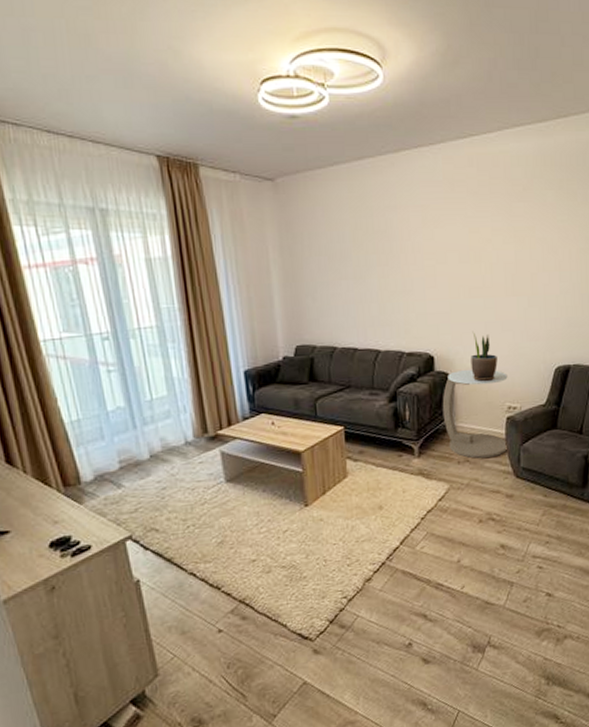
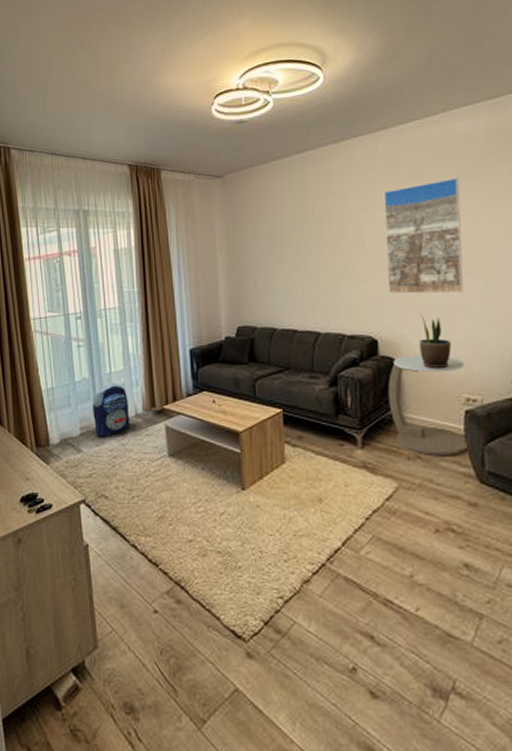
backpack: none [132,410,180,470] -> present [93,383,130,438]
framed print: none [441,198,511,312] -> present [383,177,464,294]

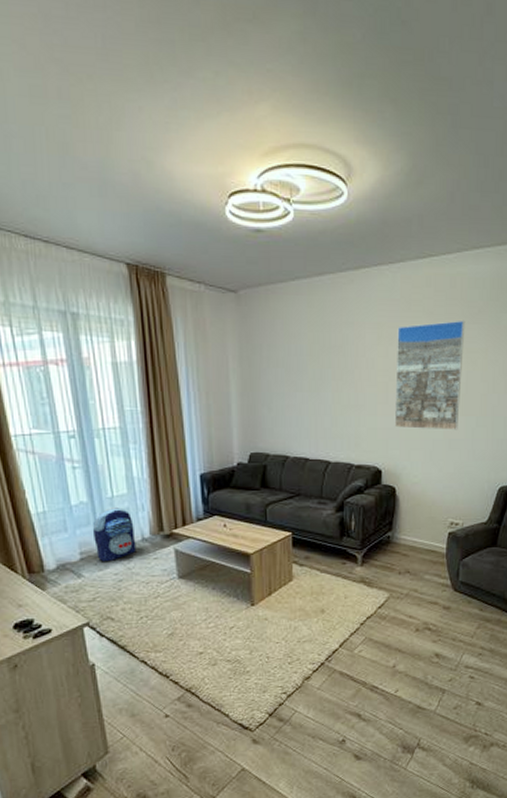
side table: present [387,354,469,455] -> none [387,484,452,570]
potted plant: present [419,314,451,370] -> none [417,447,443,498]

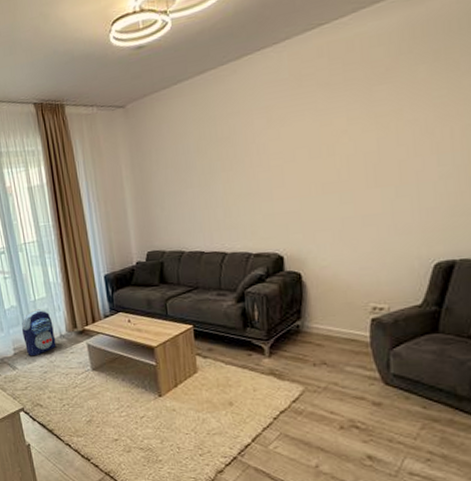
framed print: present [394,320,465,430] -> none [288,83,373,210]

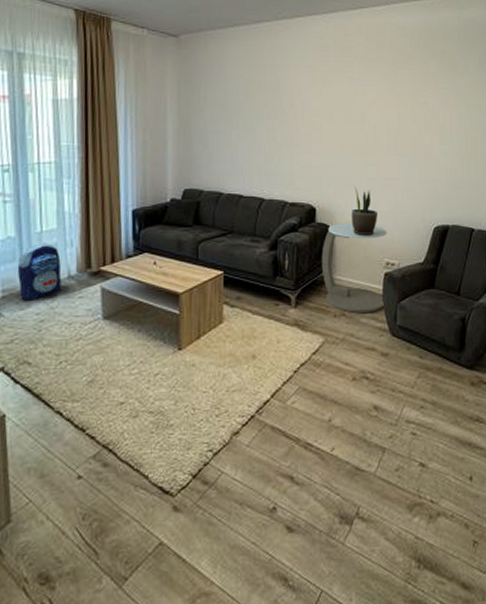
side table: none [294,268,374,361] -> present [321,222,387,313]
potted plant: none [325,228,358,282] -> present [351,186,377,236]

